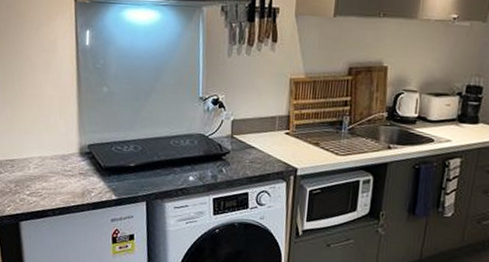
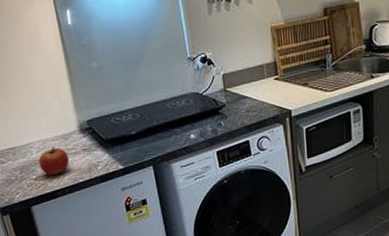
apple: none [34,166,64,194] -> present [38,147,69,175]

